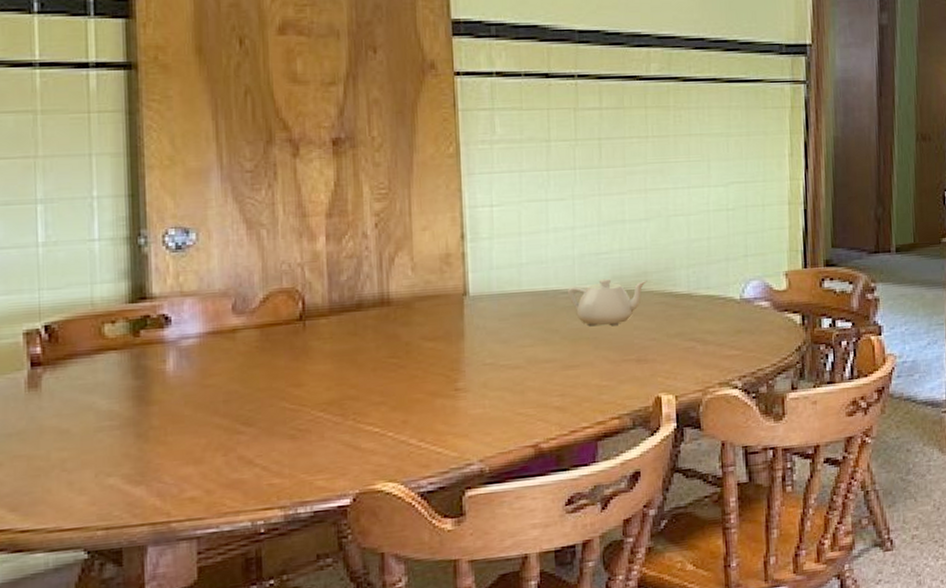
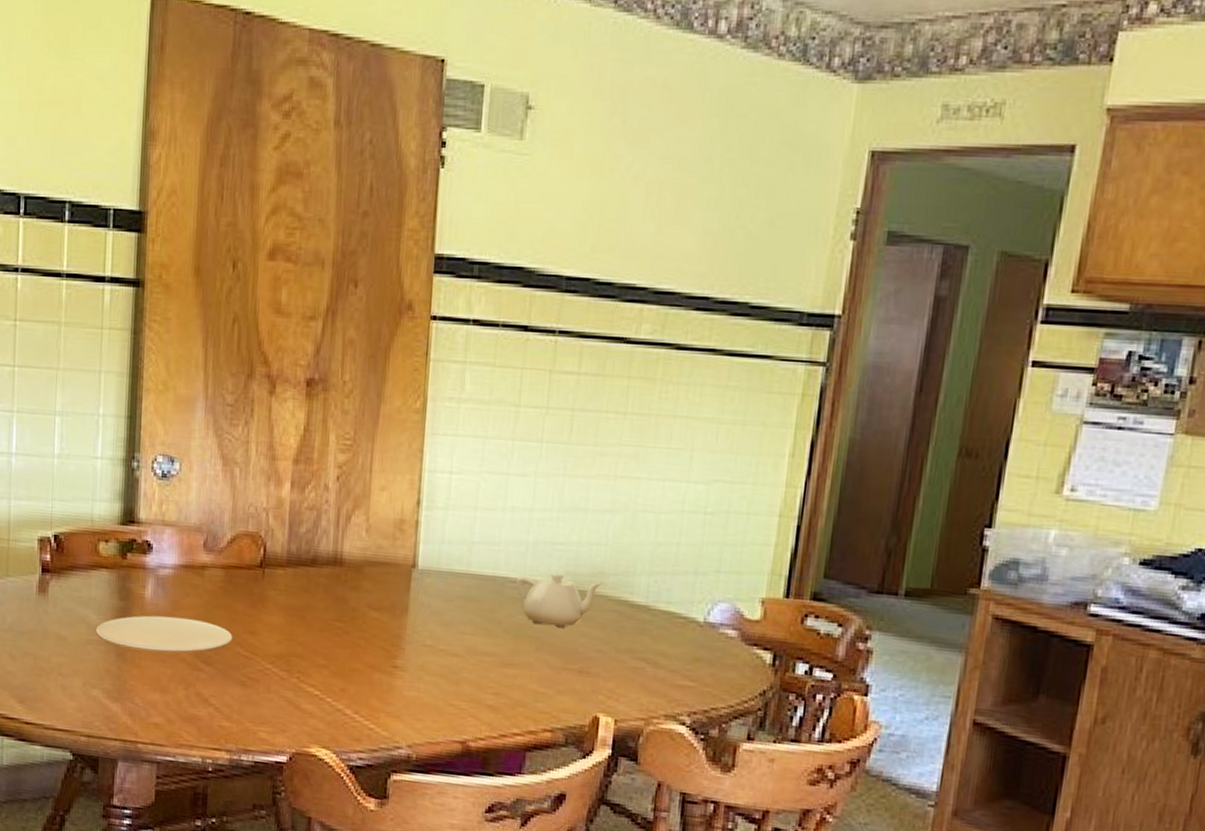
plate: none [108,383,276,428] -> present [96,615,233,654]

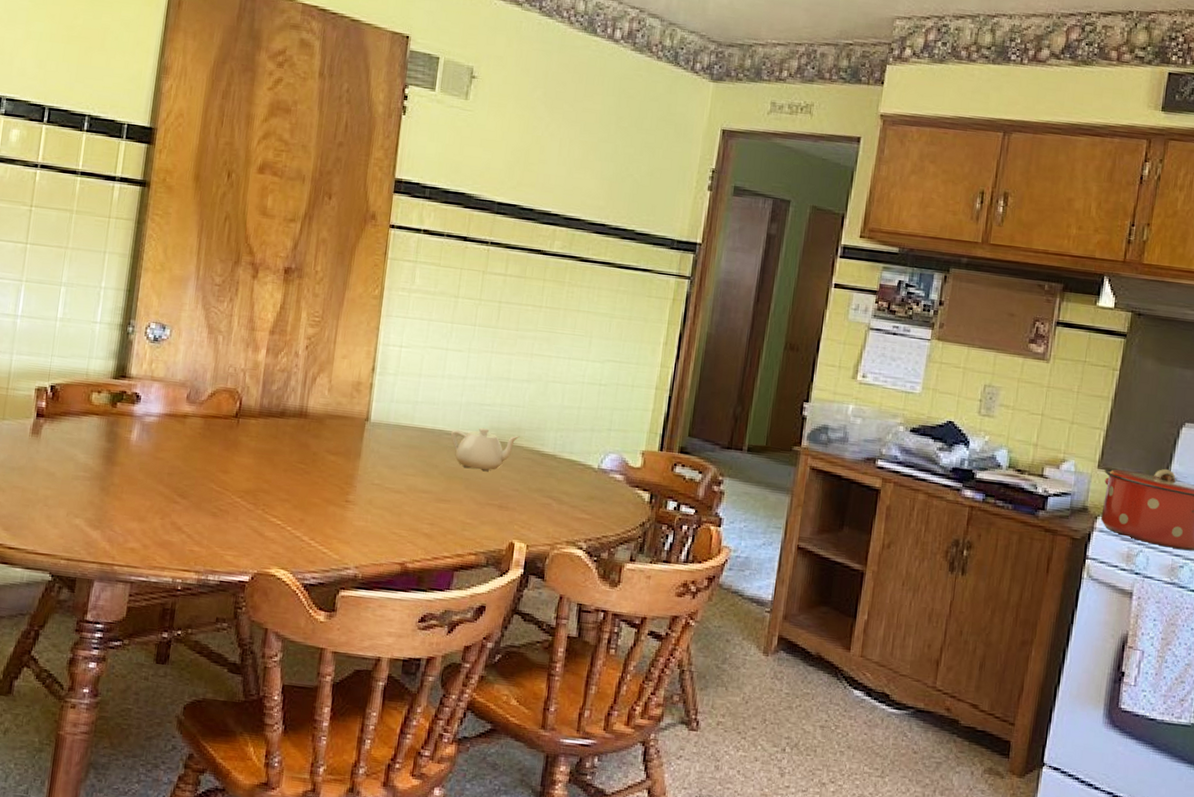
plate: present [96,615,233,654] -> none [83,455,208,489]

